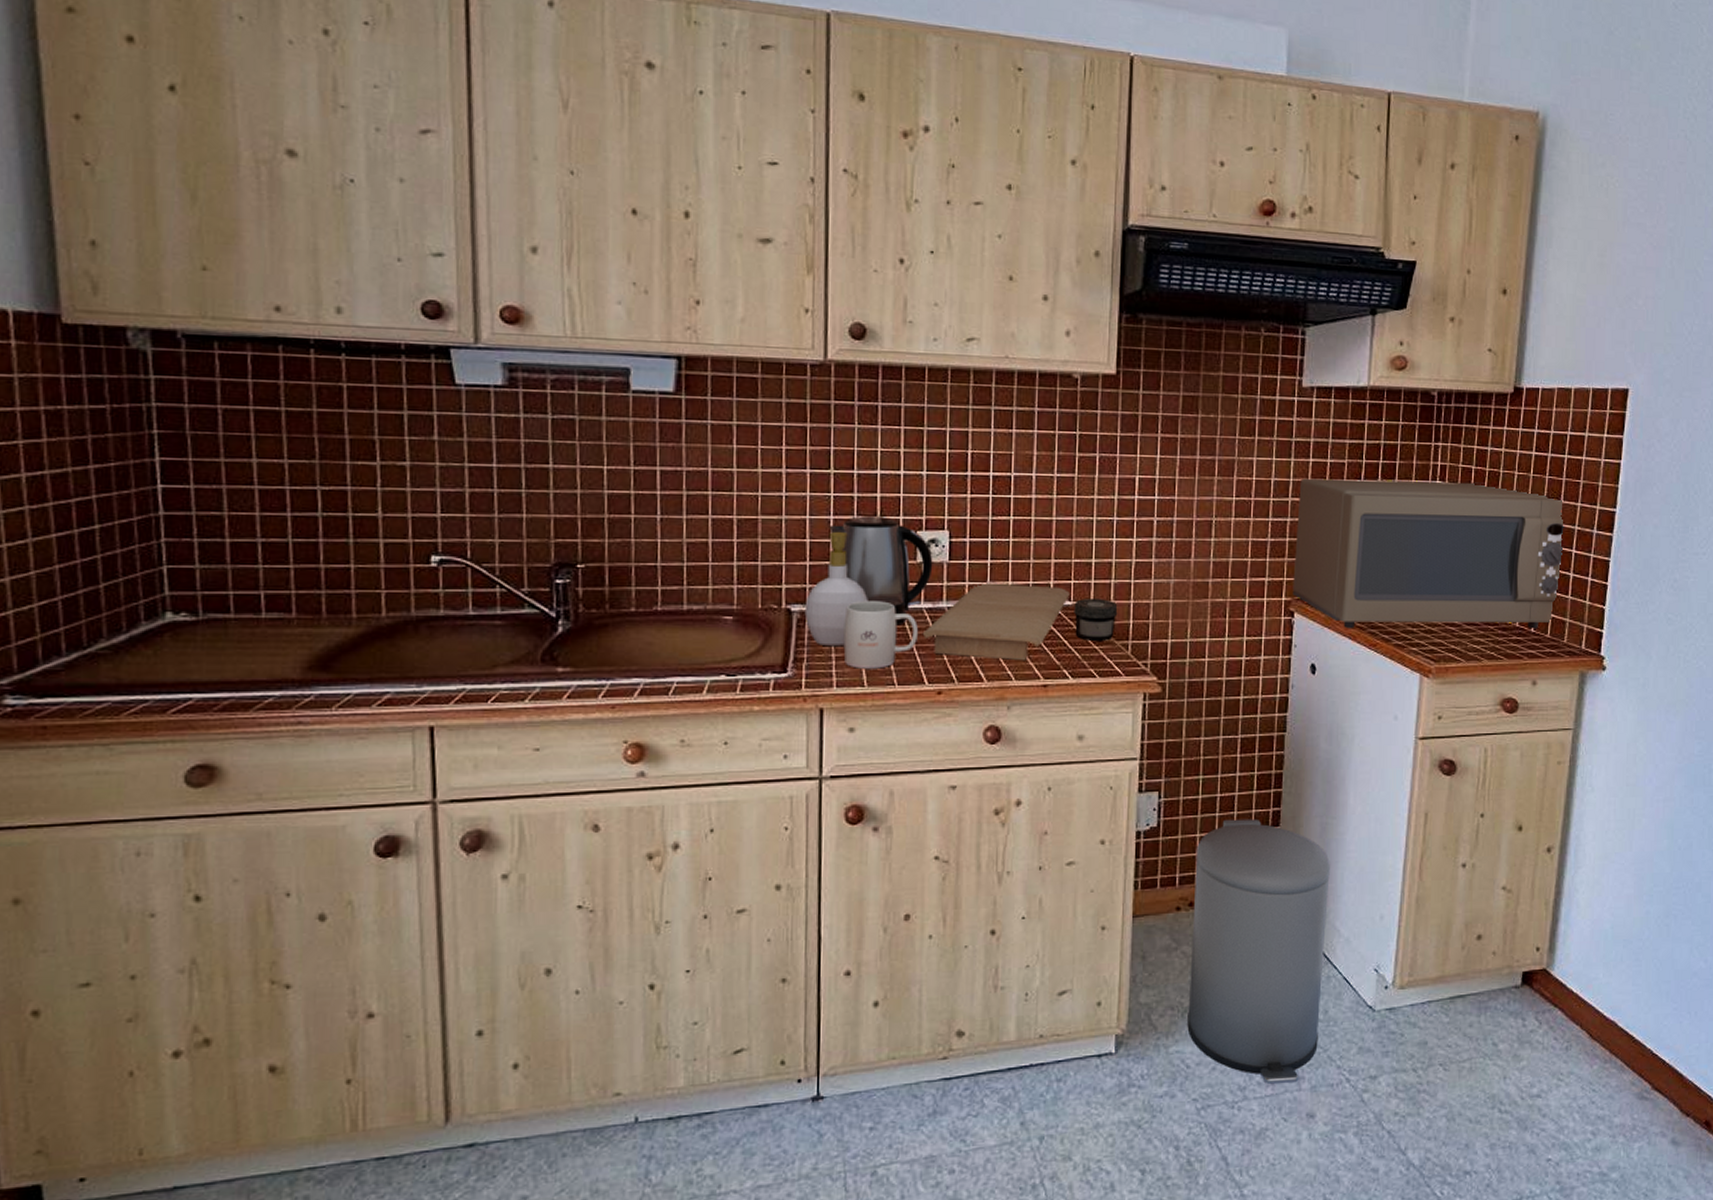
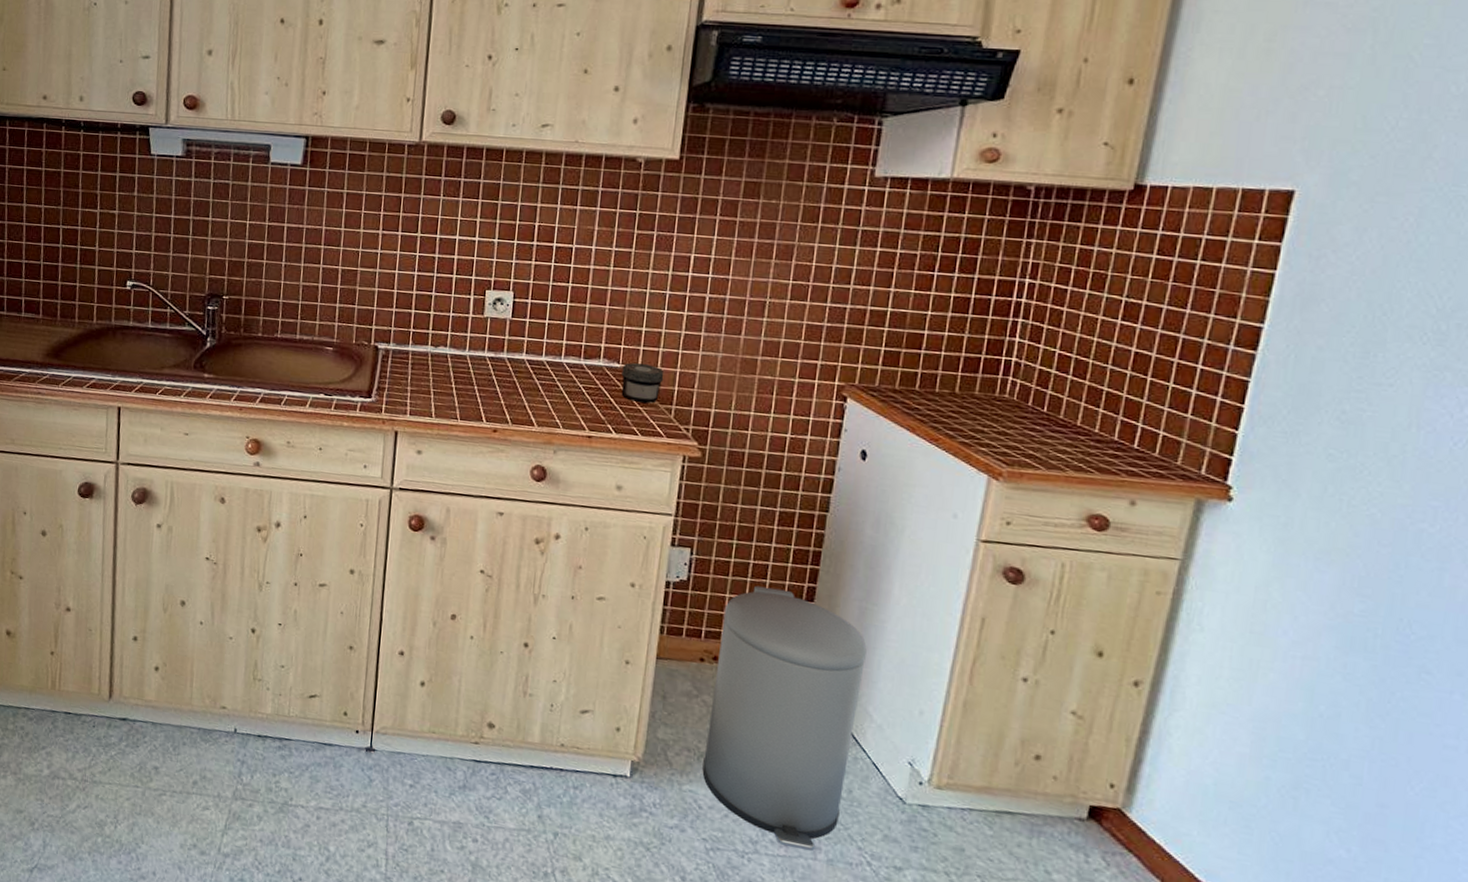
soap bottle: present [804,531,868,647] -> none [388,285,441,382]
kettle: present [829,515,933,626] -> none [413,273,498,370]
mug: present [843,601,919,669] -> none [417,345,481,404]
cutting board: present [922,582,1070,661] -> none [484,339,619,413]
microwave: present [1292,478,1564,629] -> none [847,267,1189,446]

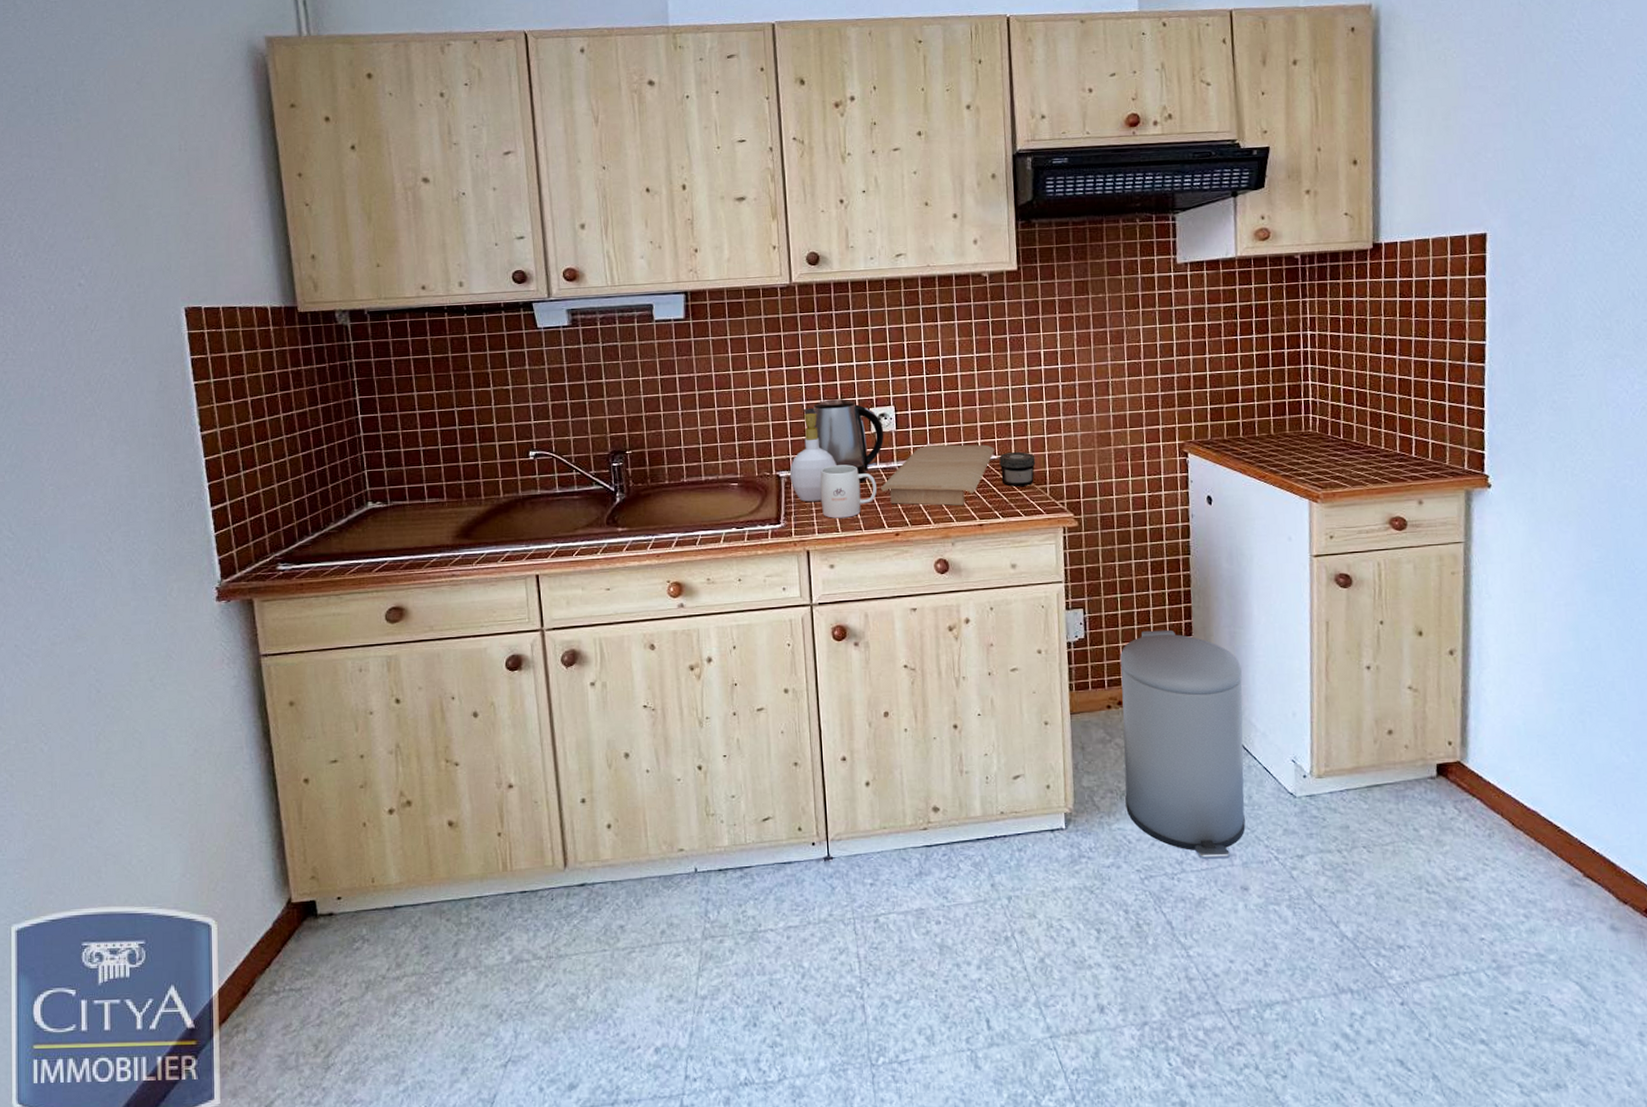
soap bottle: none [388,285,441,382] -> present [789,412,837,503]
kettle: none [413,273,498,370] -> present [803,398,884,483]
mug: none [417,345,481,404] -> present [819,464,878,518]
cutting board: none [484,339,619,413] -> present [880,444,995,506]

